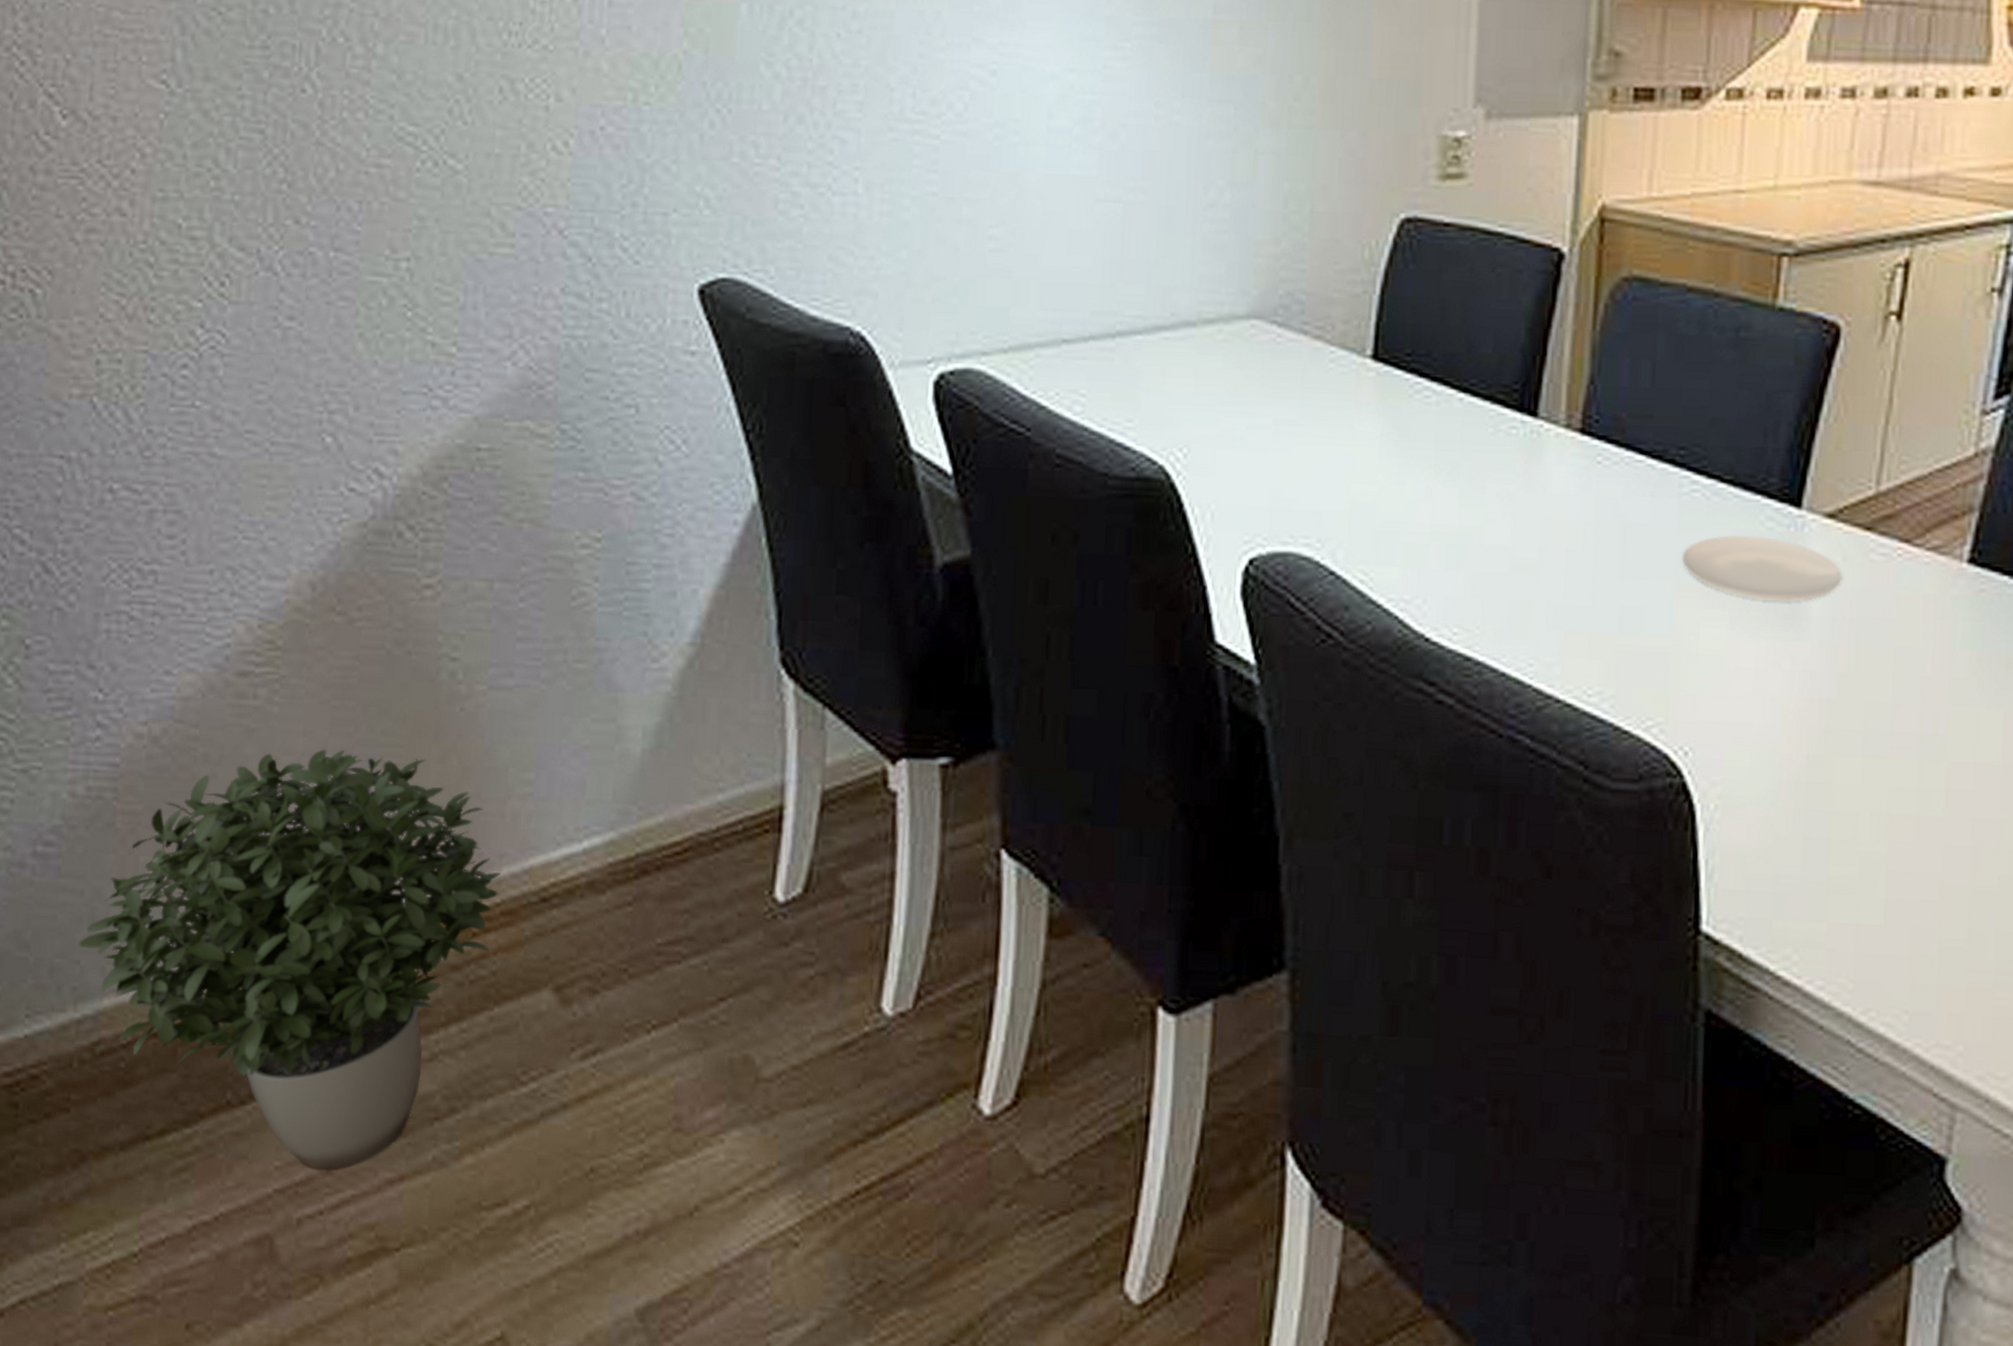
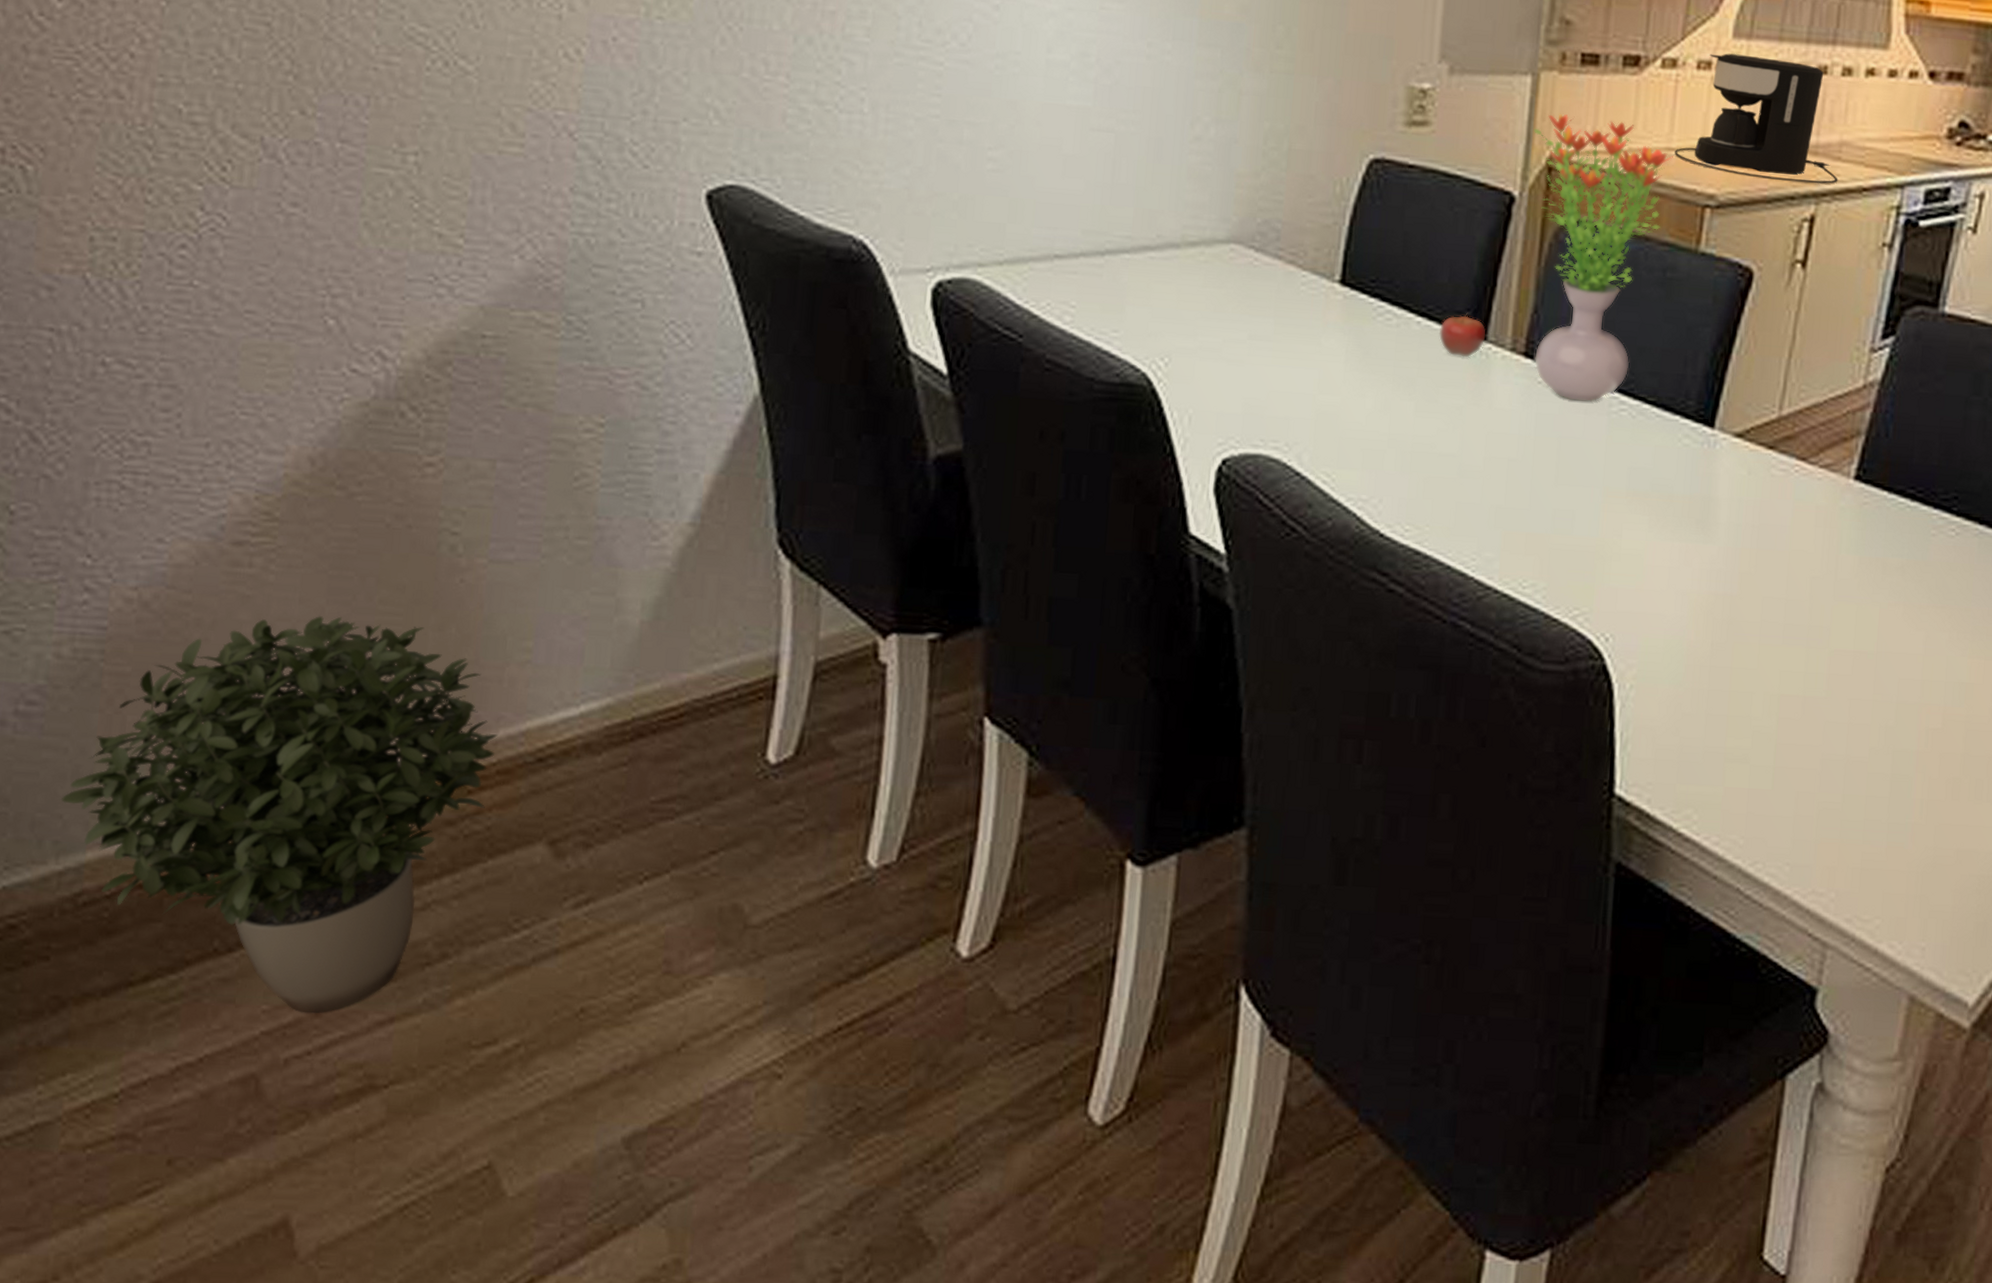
fruit: none [1484,386,1536,437] -> present [1439,312,1485,357]
flower arrangement: none [1582,157,1743,482] -> present [1533,113,1673,402]
plate: present [1682,535,1842,602] -> none [1609,450,1747,509]
coffee maker: none [1744,79,1936,224] -> present [1674,53,1838,184]

